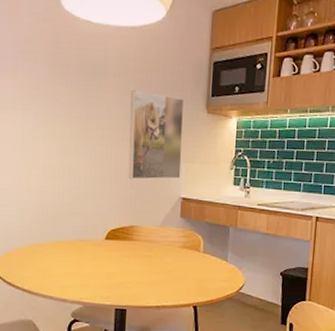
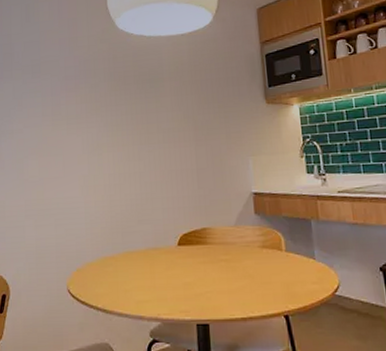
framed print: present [128,90,185,180] -> none [188,91,249,179]

